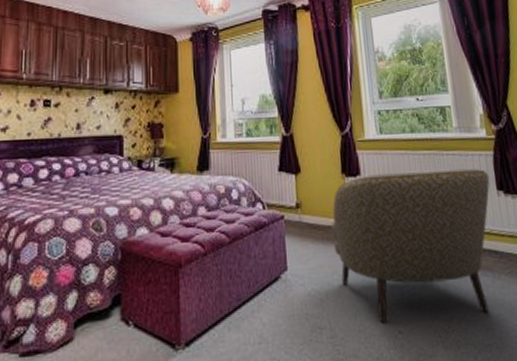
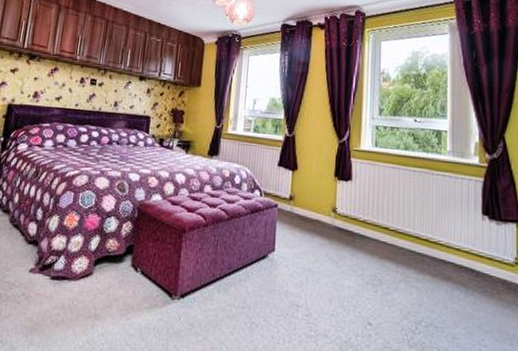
armchair: present [331,168,490,323] -> none [319,181,476,322]

